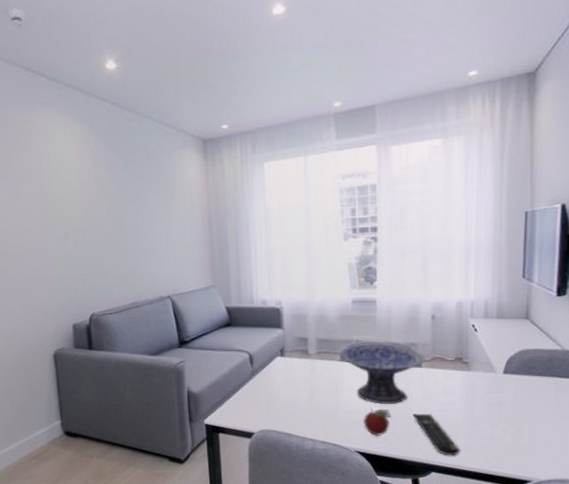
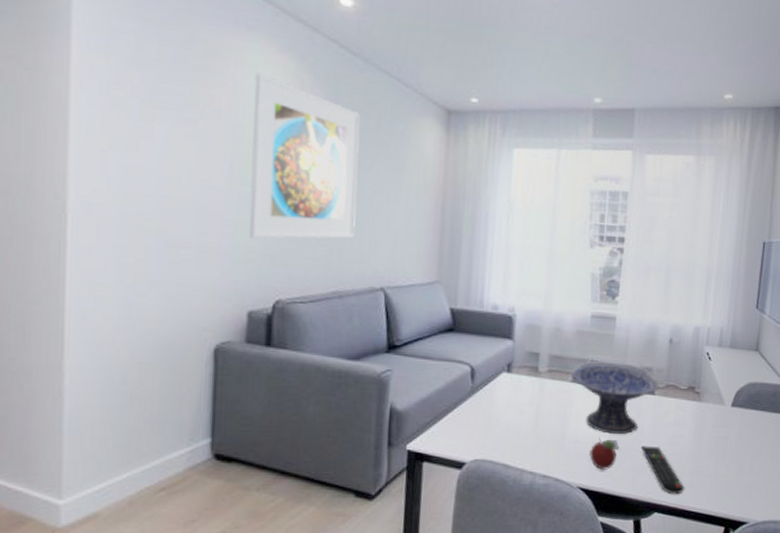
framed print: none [52,138,142,268] -> present [250,73,361,239]

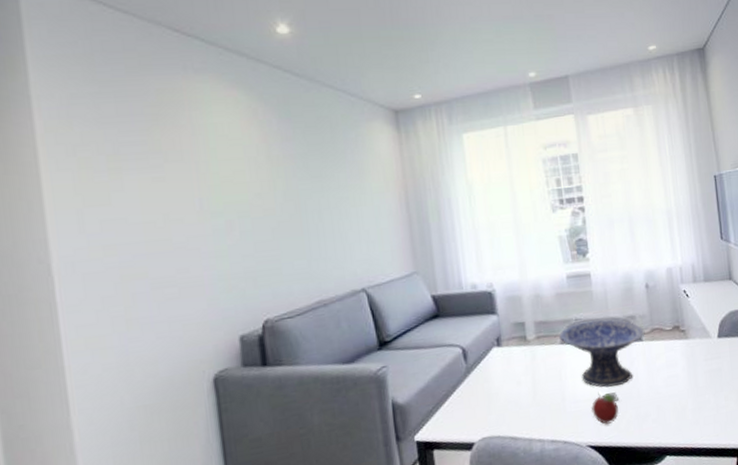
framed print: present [250,73,361,239] -> none [209,110,328,266]
remote control: present [641,446,685,495] -> none [640,391,690,435]

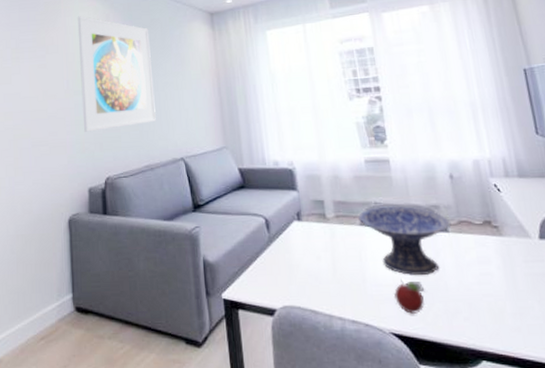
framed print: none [209,110,328,266] -> present [77,16,156,132]

